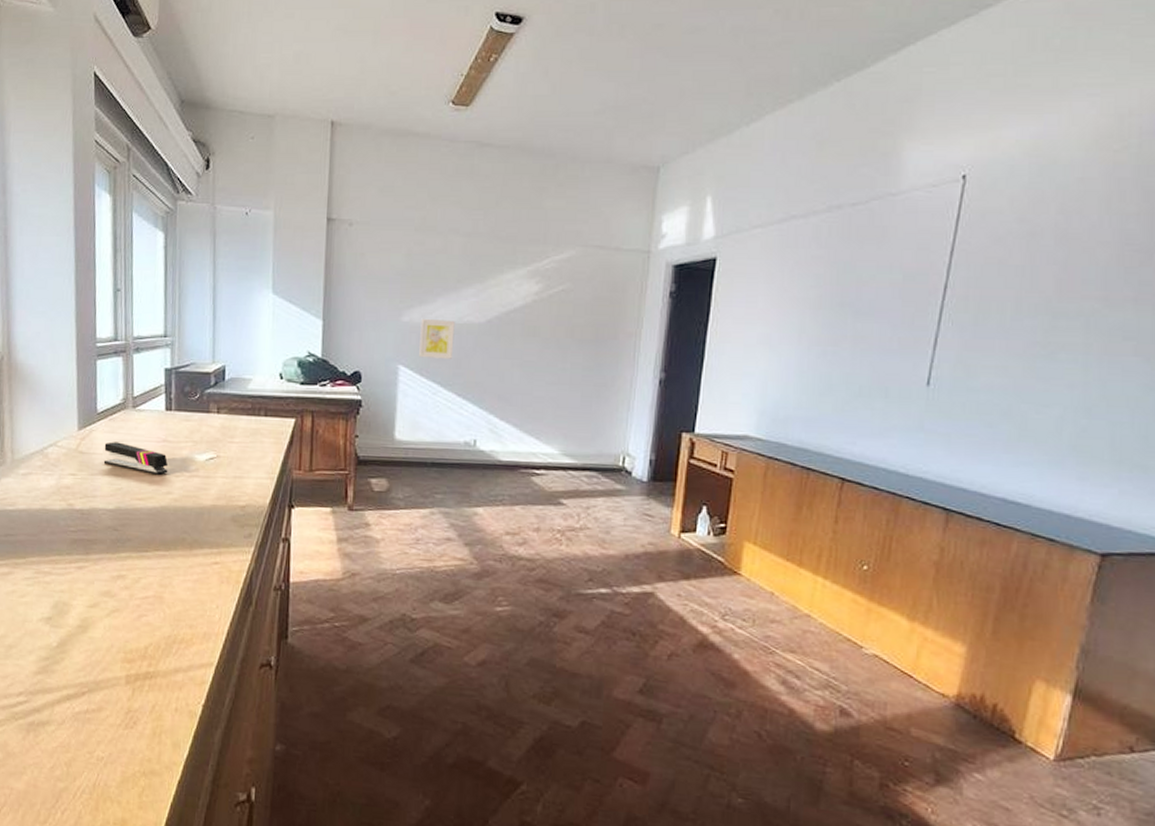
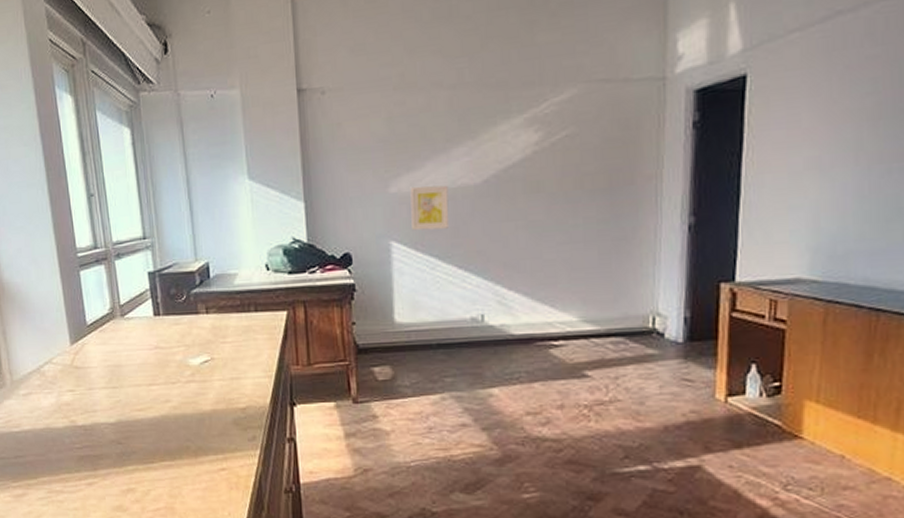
stapler: present [103,442,168,475] -> none [98,353,164,383]

